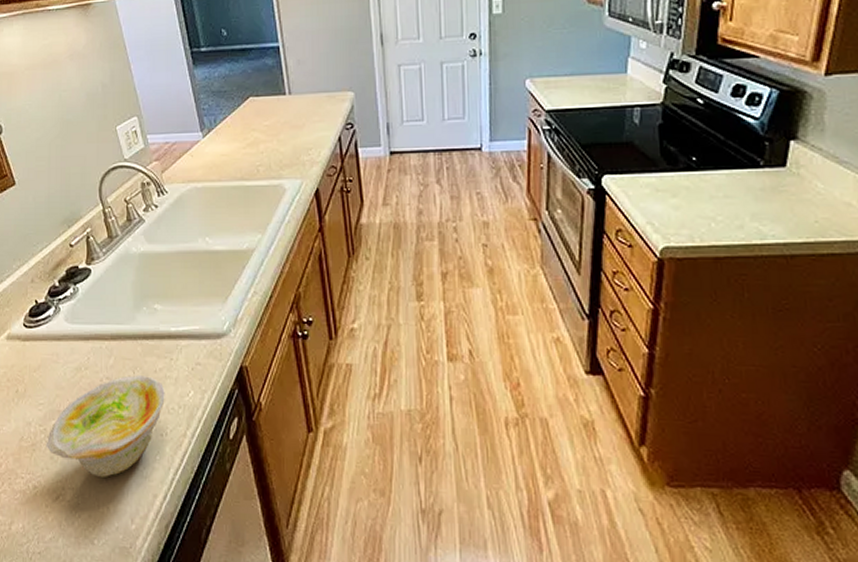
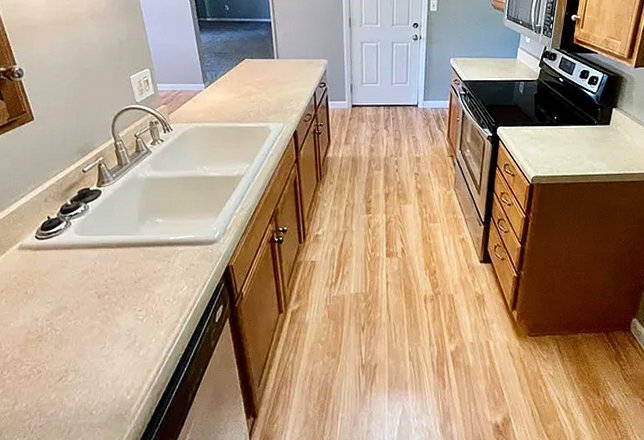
bowl: present [46,375,165,477] -> none [51,276,162,359]

